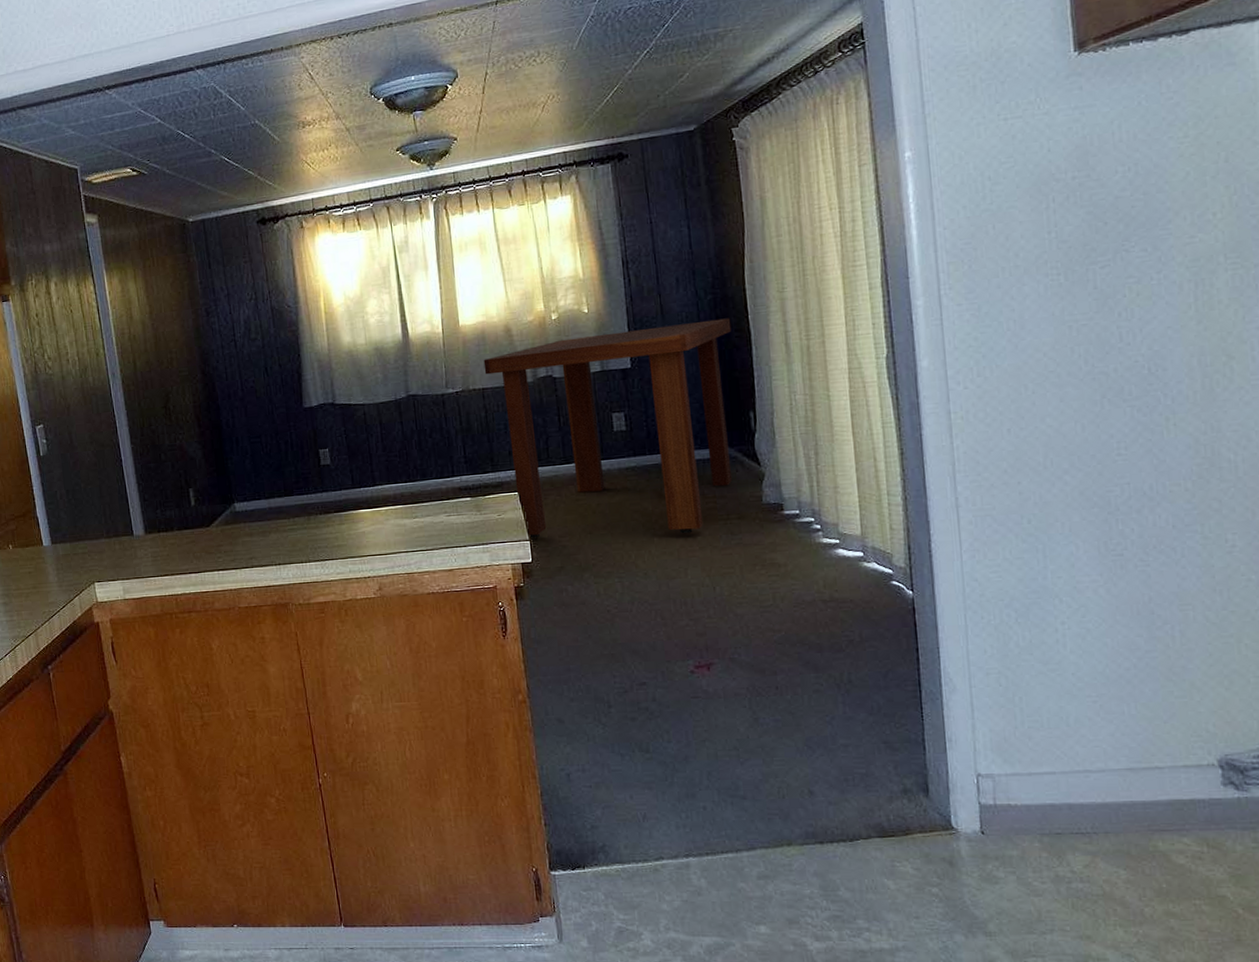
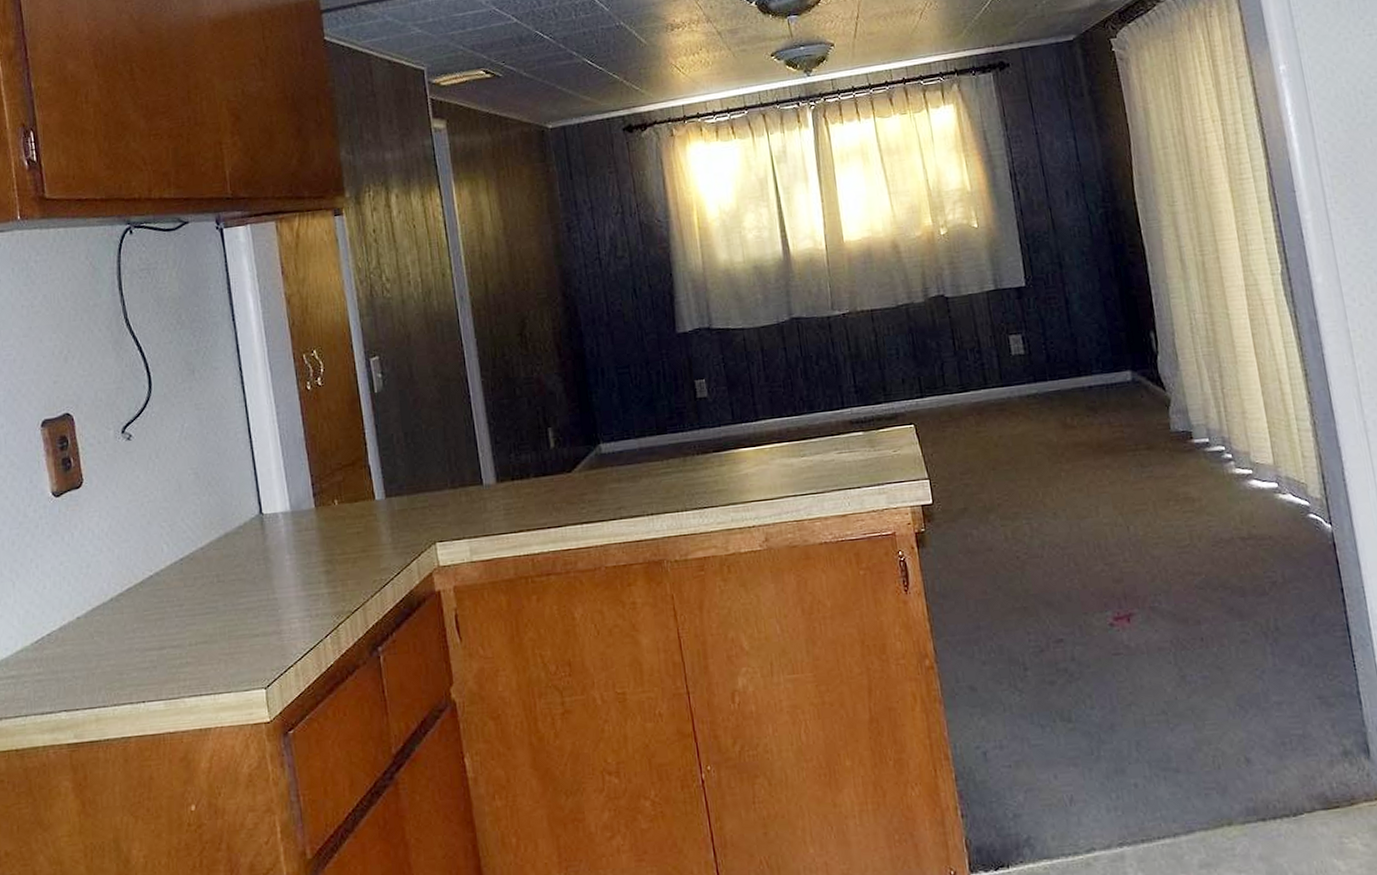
dining table: present [483,318,733,539] -> none [870,233,1139,477]

